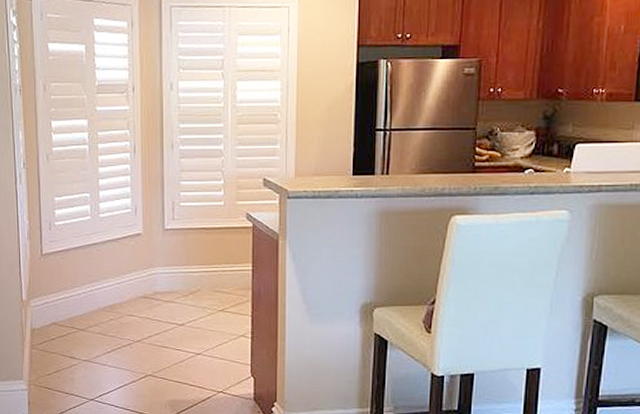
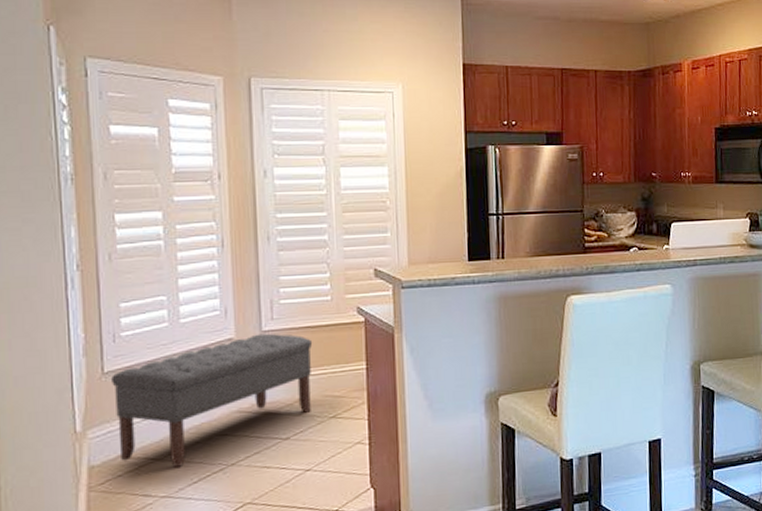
bench: none [48,231,207,338] -> present [111,333,313,467]

